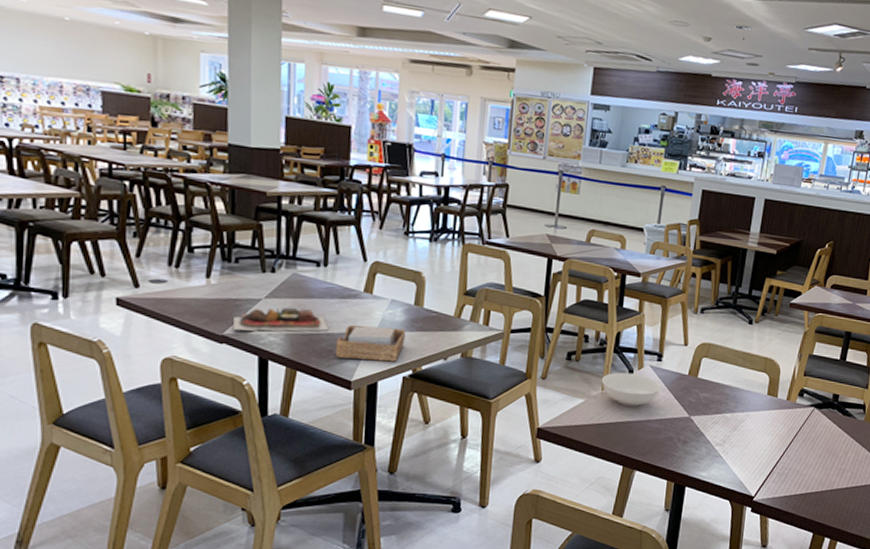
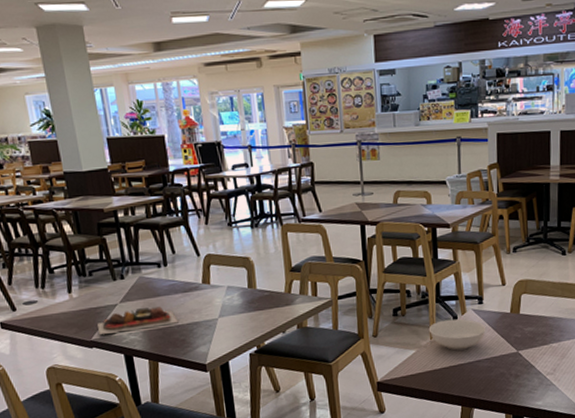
napkin holder: present [335,325,406,362] -> none [186,311,246,345]

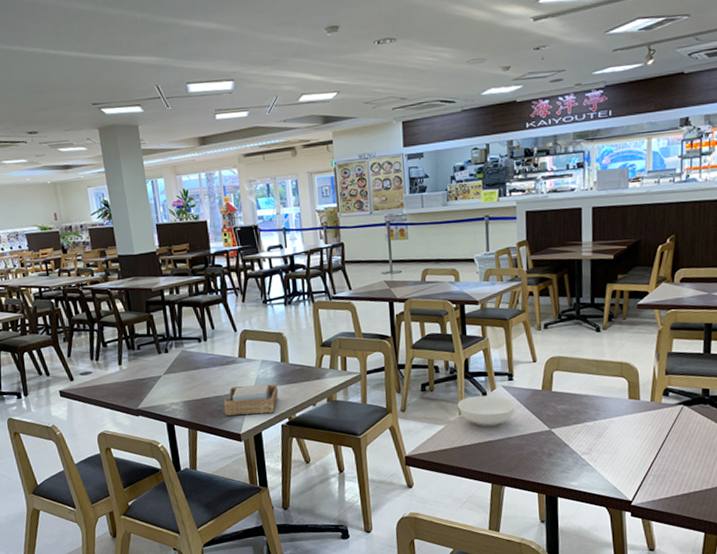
food tray: present [97,307,179,334] -> none [143,378,216,404]
napkin holder: none [186,311,246,345] -> present [223,384,279,416]

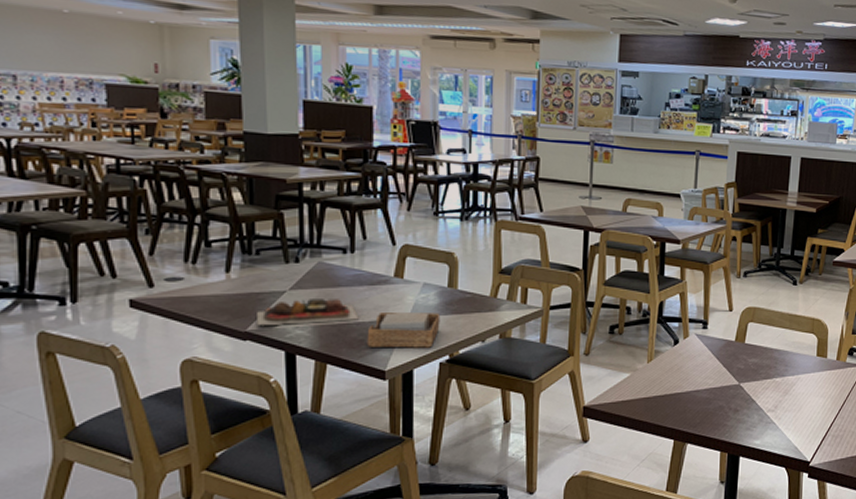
food tray: none [143,378,216,404] -> present [257,297,359,325]
bowl: present [457,395,517,427] -> none [646,343,709,378]

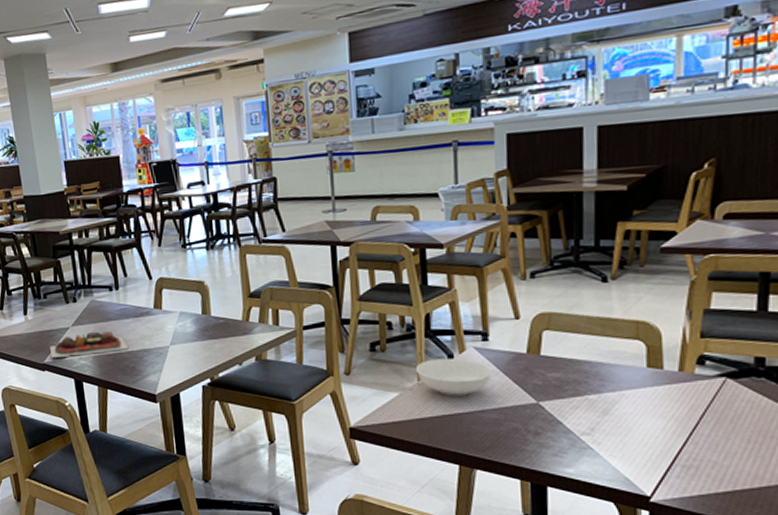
napkin holder: present [366,311,441,348] -> none [136,339,199,374]
bowl: none [646,343,709,378] -> present [415,358,493,397]

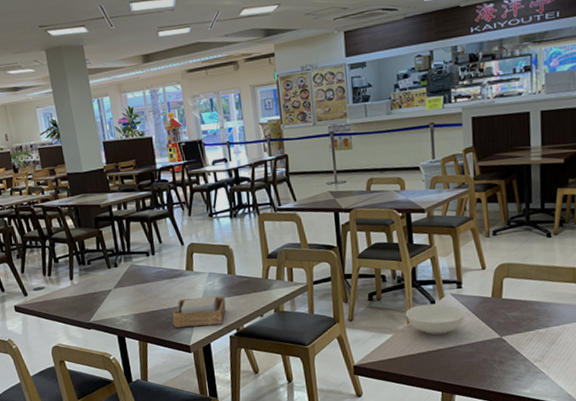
food tray: present [50,331,129,358] -> none [95,292,165,317]
napkin holder: none [136,339,199,374] -> present [172,296,226,328]

